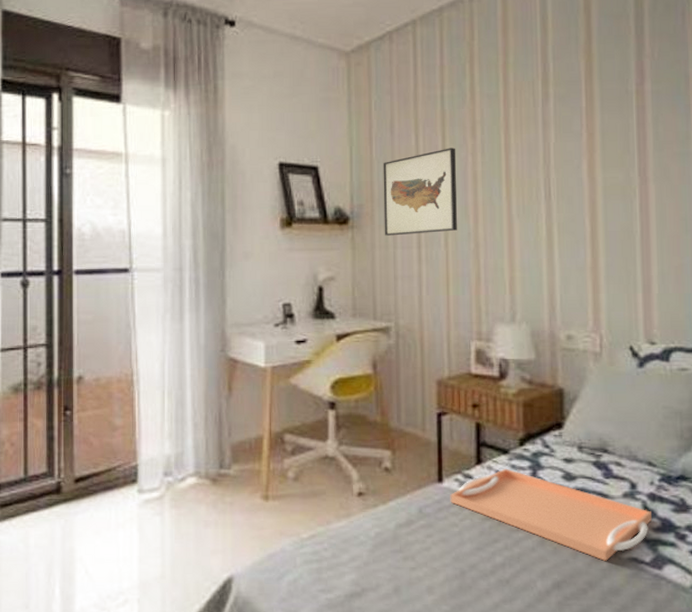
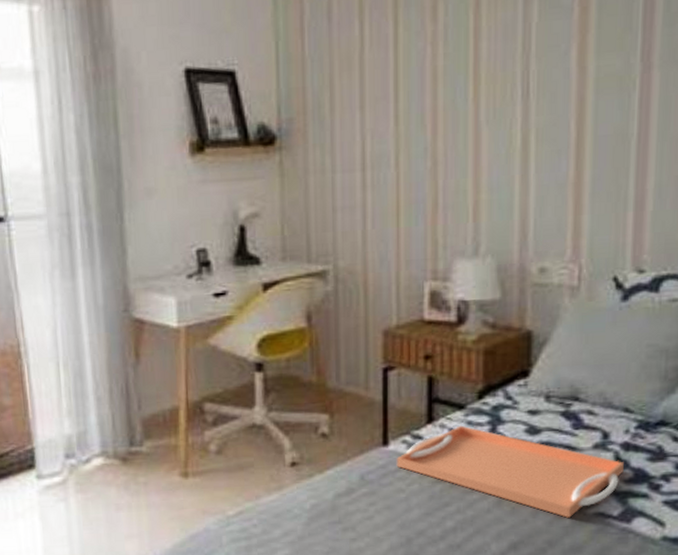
wall art: present [383,148,457,236] -> none [318,36,411,157]

